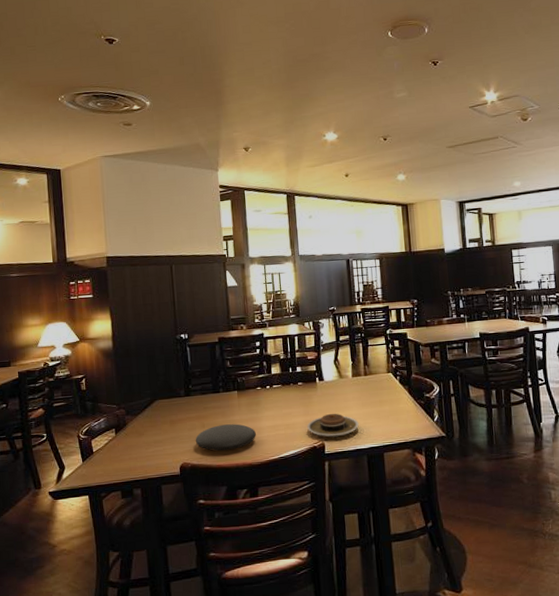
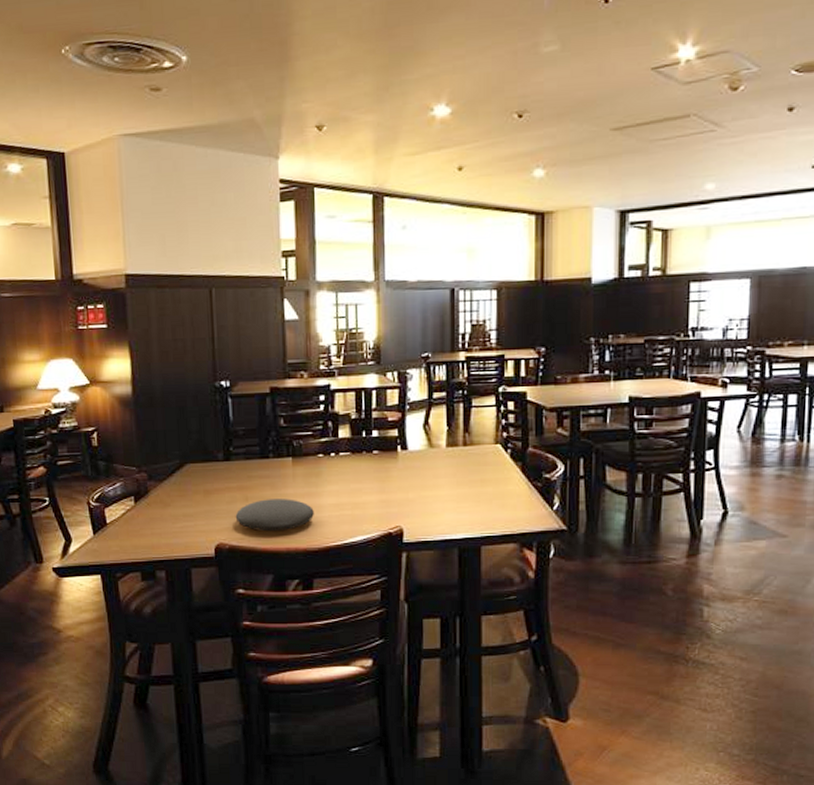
plate: present [307,413,359,438] -> none [381,492,451,523]

